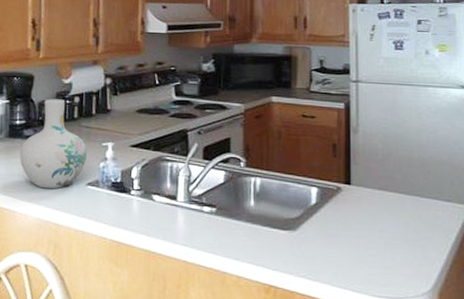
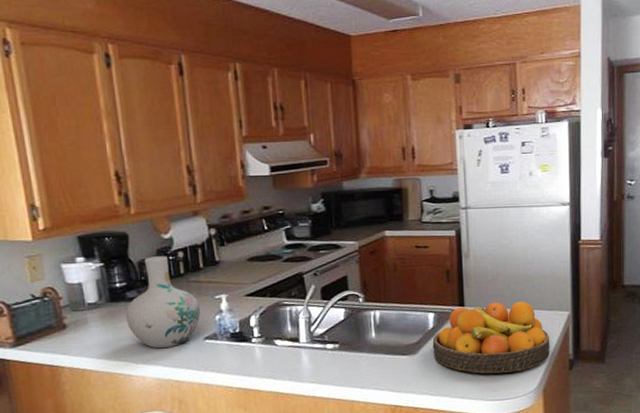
fruit bowl: none [314,184,448,267] -> present [432,301,550,374]

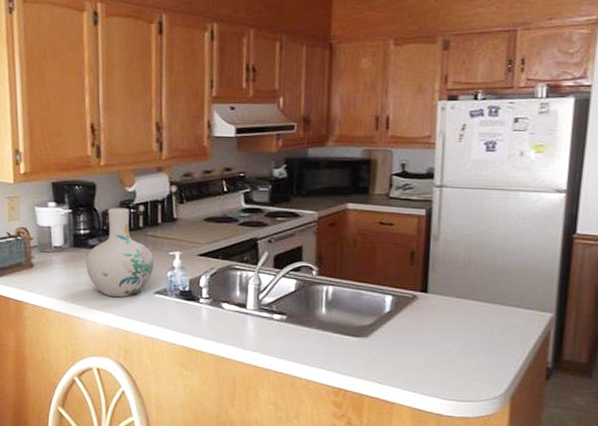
fruit bowl: present [432,301,550,374] -> none [386,292,526,373]

